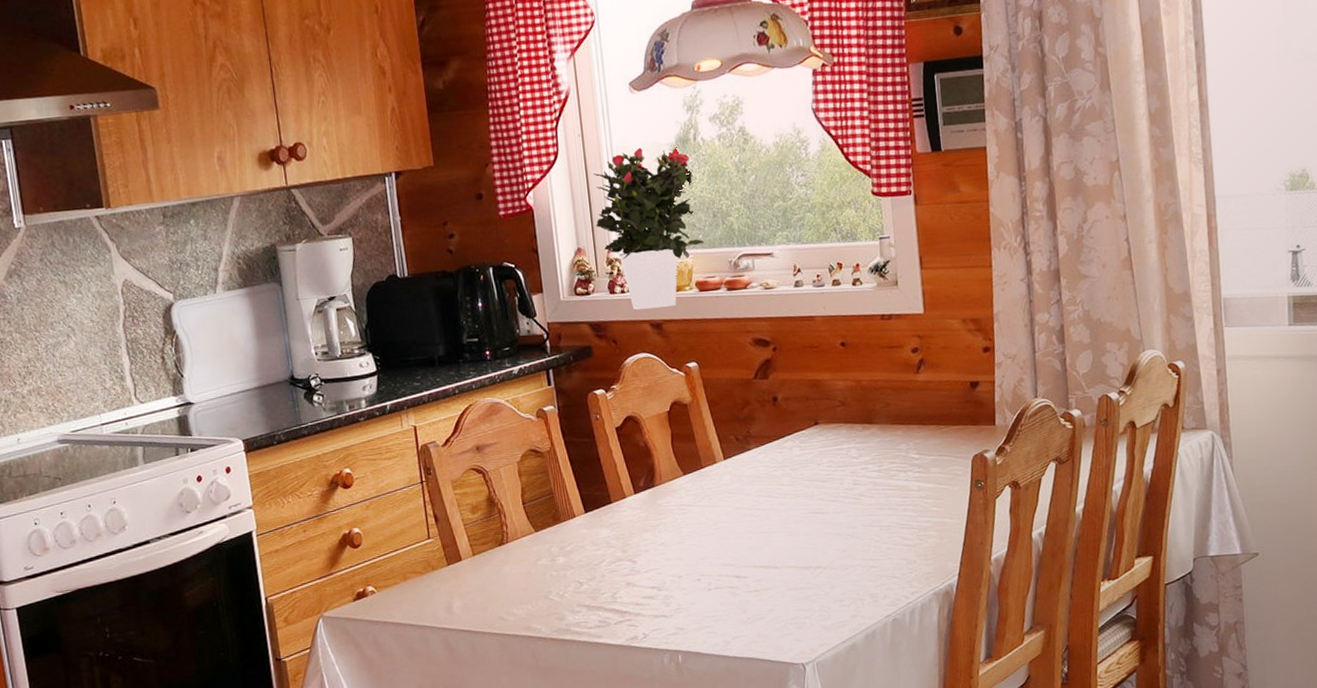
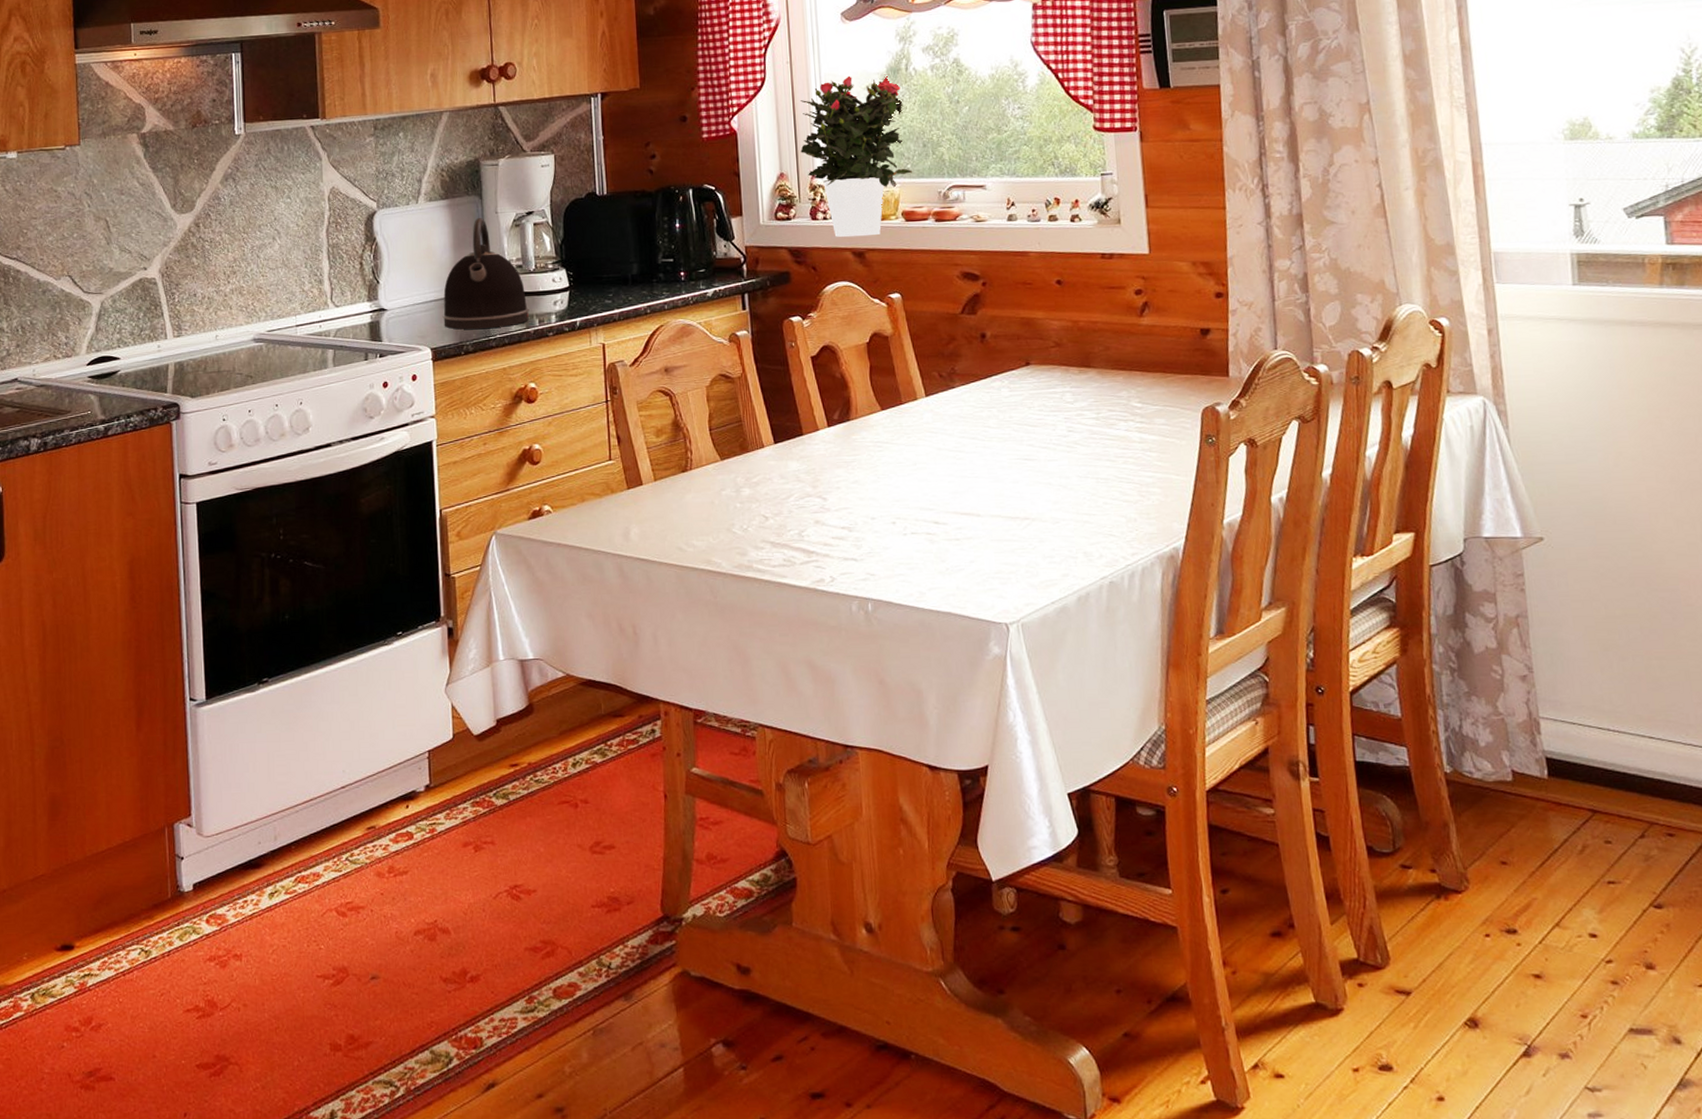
kettle: none [250,304,339,420] -> present [442,217,530,330]

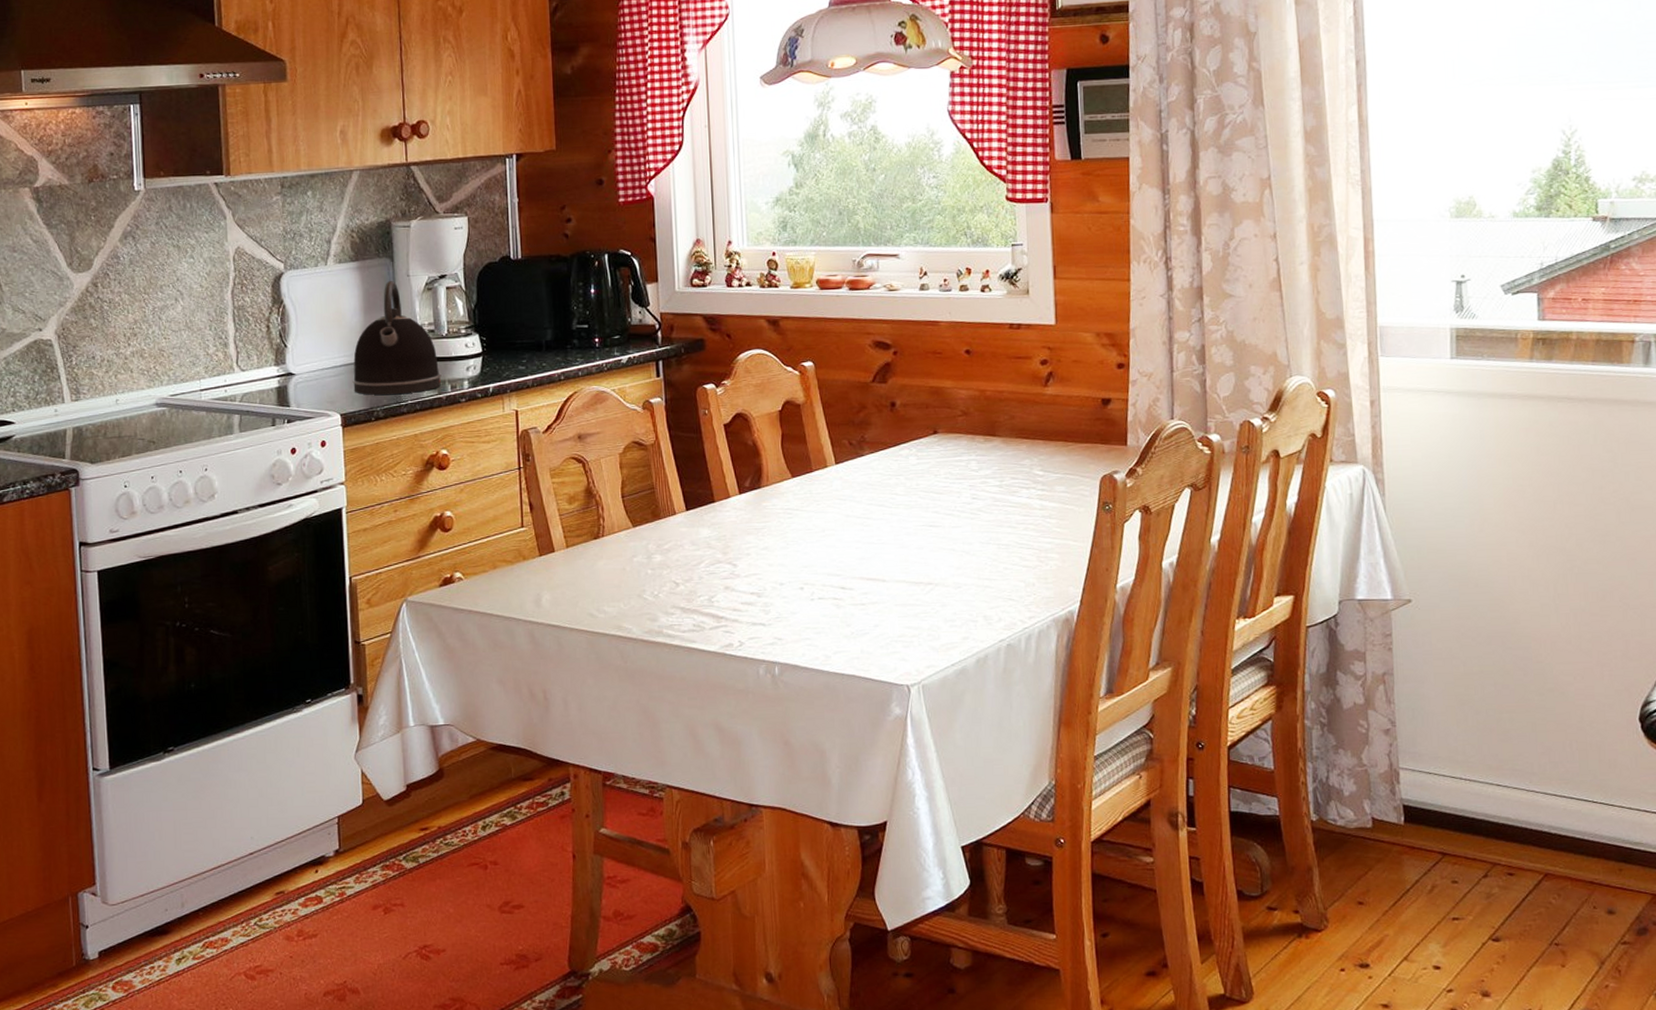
potted flower: present [800,74,913,238] -> none [717,140,828,305]

